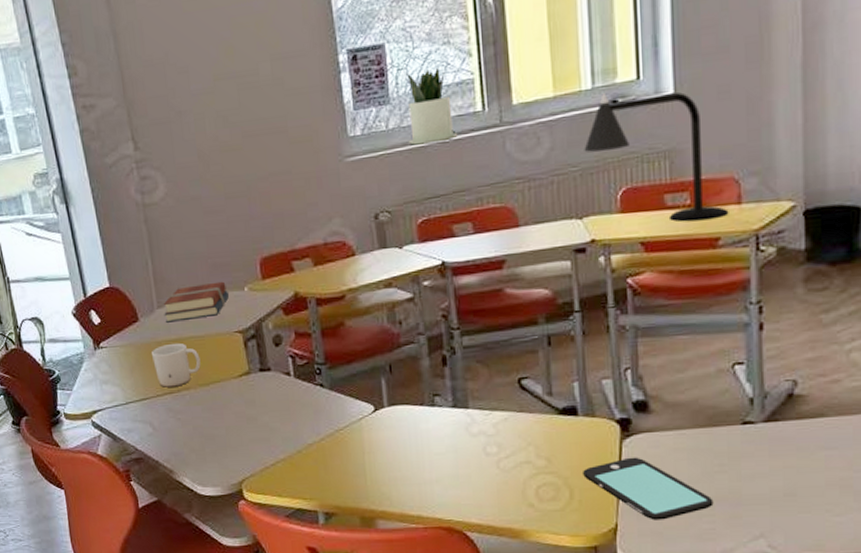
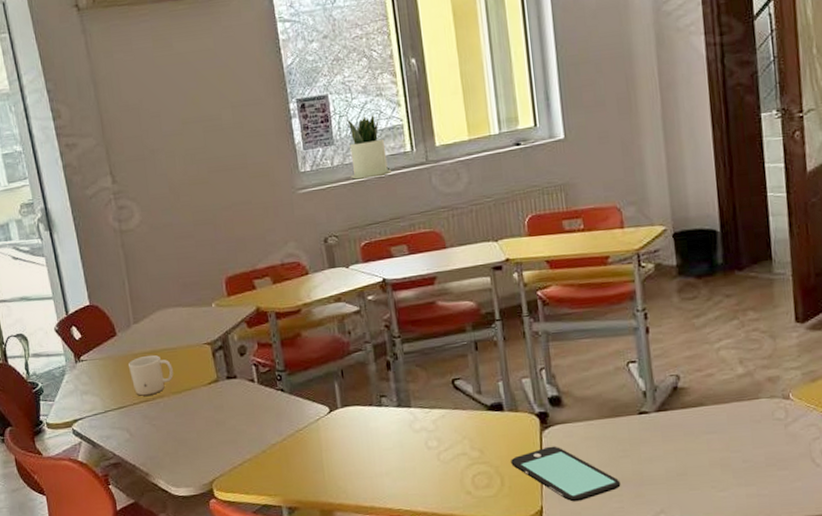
books: present [163,281,229,323] -> none [138,298,198,337]
desk lamp: present [584,92,729,222] -> none [495,136,615,244]

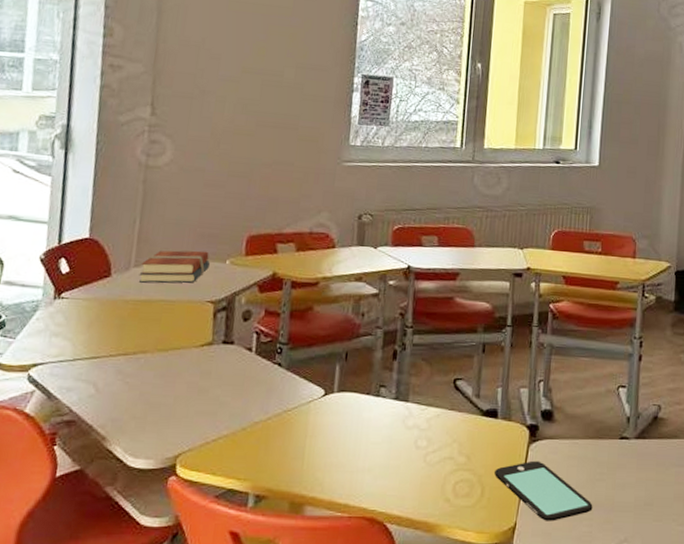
mug: present [127,354,174,396] -> none [114,303,166,349]
books: none [138,298,198,337] -> present [139,250,210,283]
planter: present [347,114,392,180] -> none [398,104,439,166]

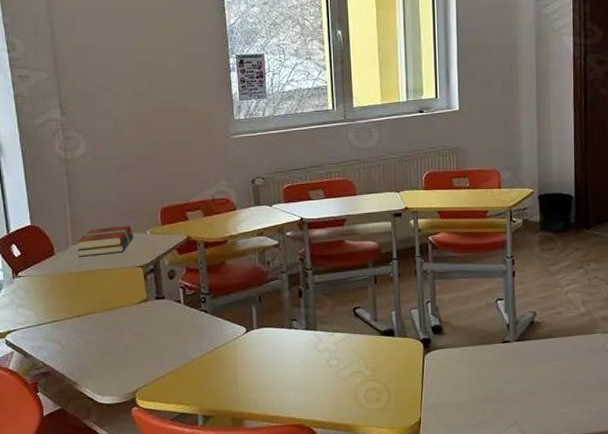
tablet: present [495,460,593,521] -> none [398,367,485,415]

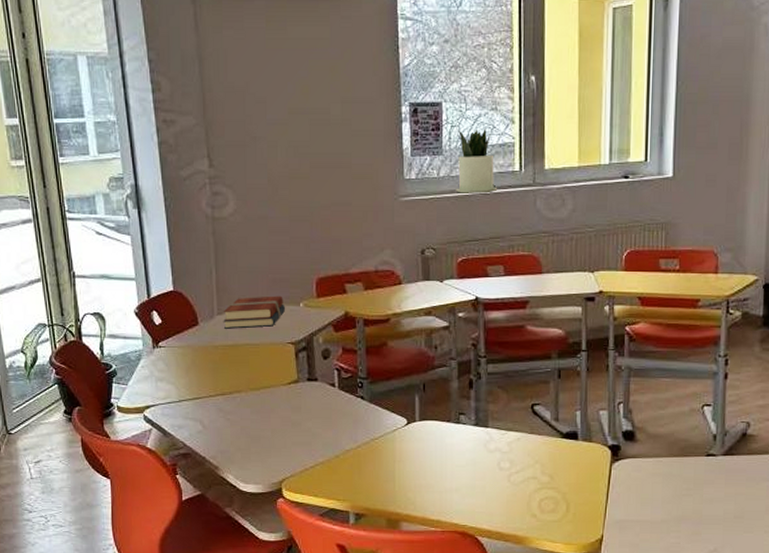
planter: none [279,75,315,130] -> present [455,128,498,193]

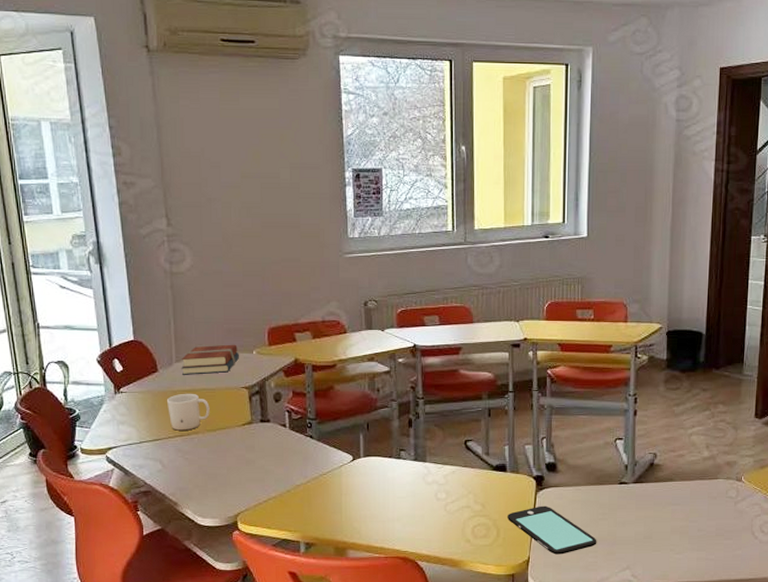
mug: none [207,348,253,389] -> present [166,393,210,431]
planter: present [455,128,498,193] -> none [395,193,433,251]
tablet: none [579,478,680,534] -> present [508,505,597,555]

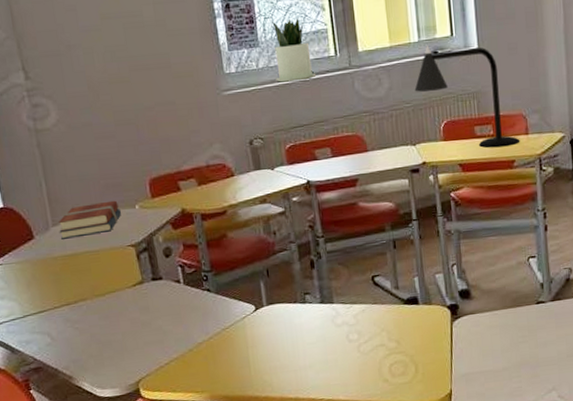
mug: present [166,393,210,431] -> none [47,257,97,300]
planter: none [395,193,433,251] -> present [272,17,317,83]
tablet: present [508,505,597,555] -> none [424,334,520,385]
desk lamp: none [523,229,619,332] -> present [414,45,520,149]

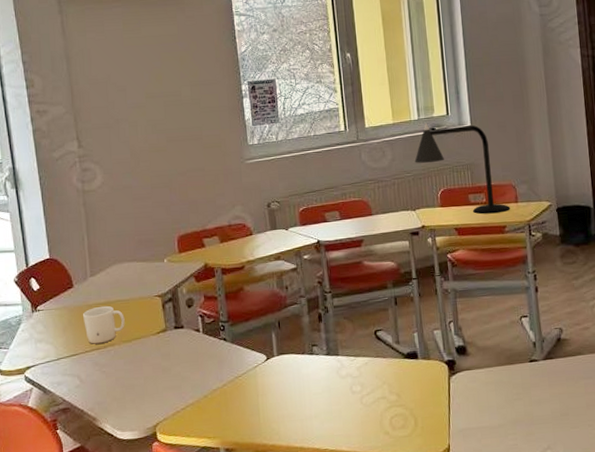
mug: none [47,257,97,300] -> present [82,305,125,344]
books: present [58,200,121,239] -> none [95,254,151,289]
planter: present [272,17,317,83] -> none [291,98,328,153]

